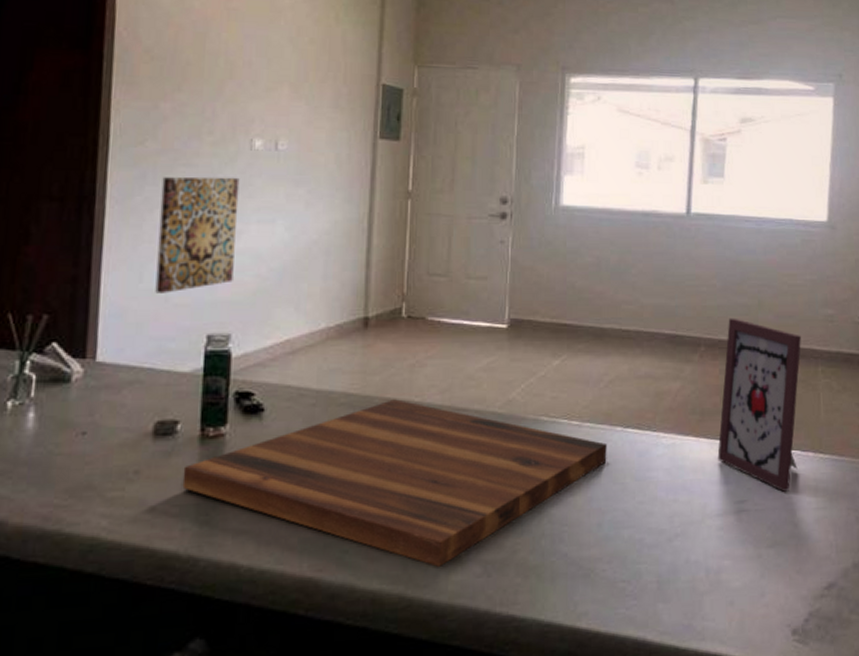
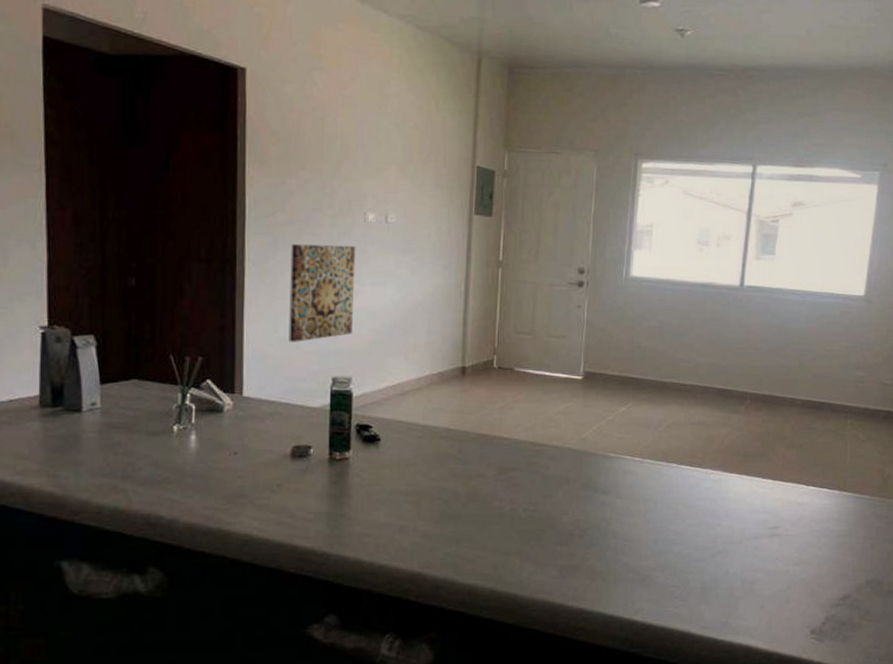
cutting board: present [182,399,607,567] -> none [316,435,663,569]
picture frame: present [717,318,801,492] -> none [756,376,834,521]

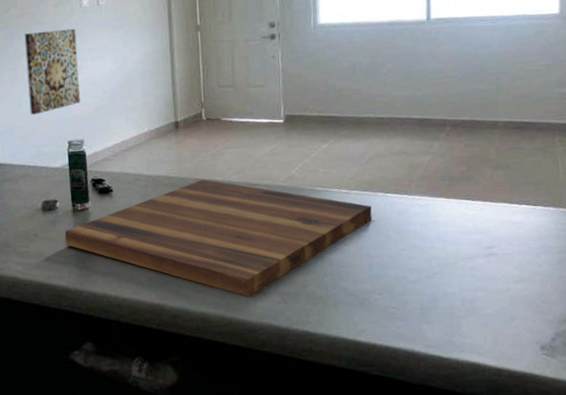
cutting board: none [316,435,663,569] -> present [64,179,372,297]

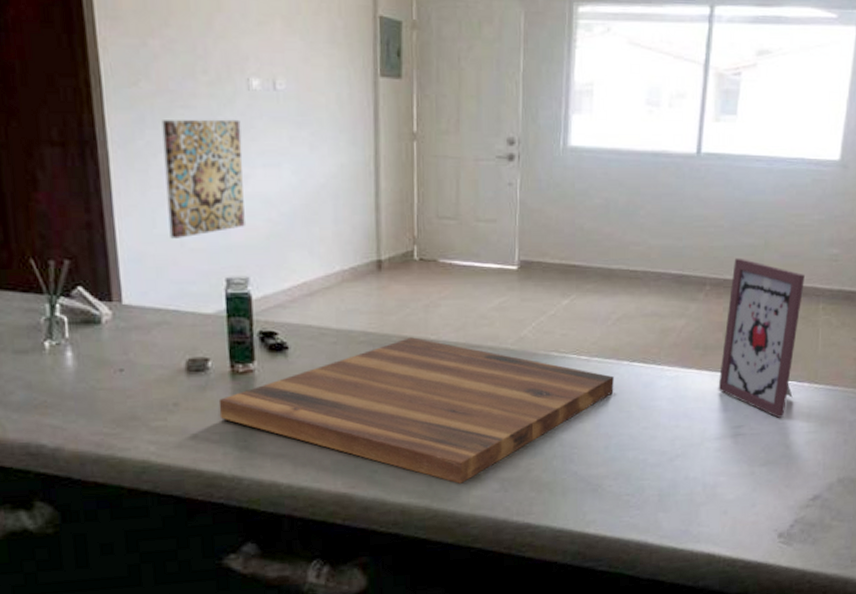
picture frame: none [466,101,540,239] -> present [718,258,805,418]

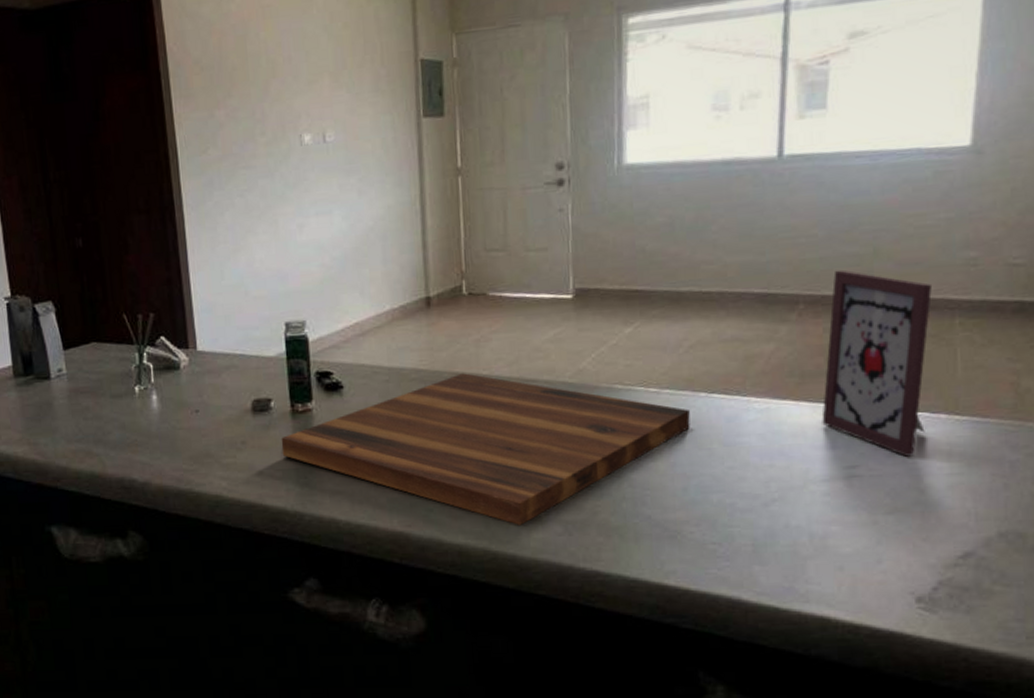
wall art: present [161,119,245,239] -> none [227,173,301,288]

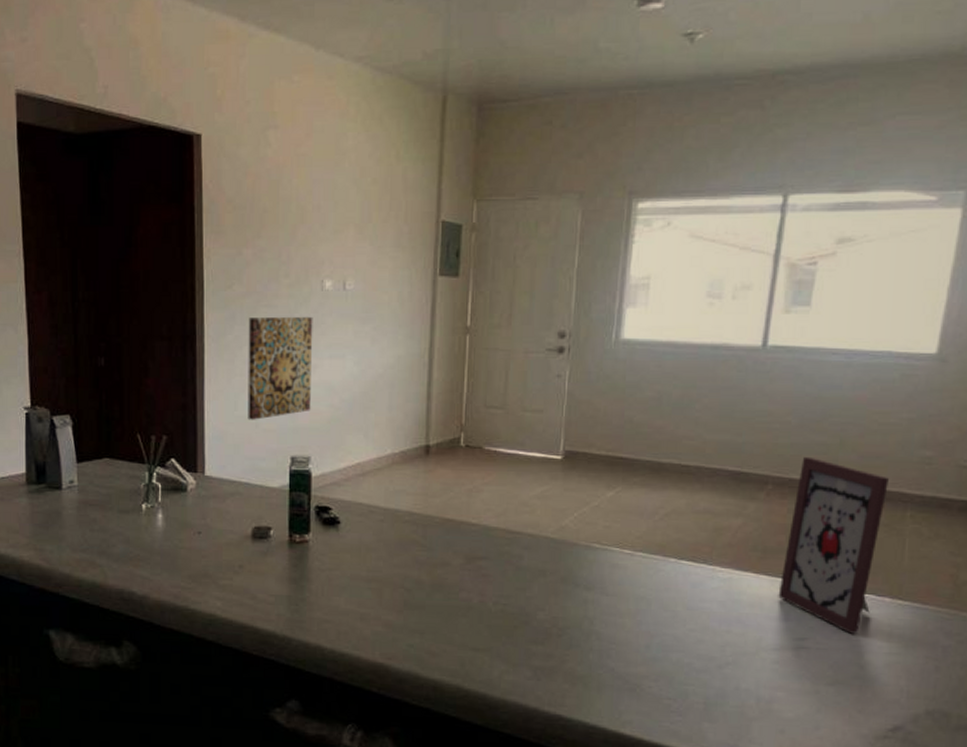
wall art: none [227,173,301,288] -> present [247,316,313,420]
cutting board: present [281,373,690,525] -> none [276,520,659,667]

